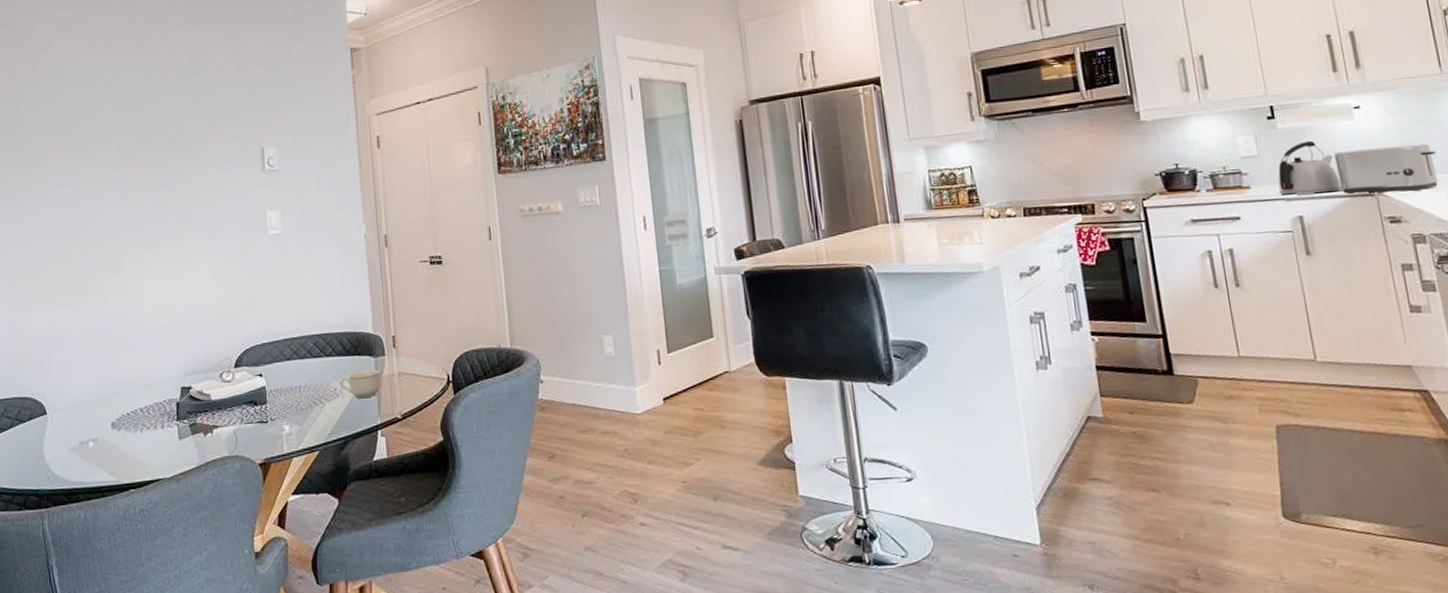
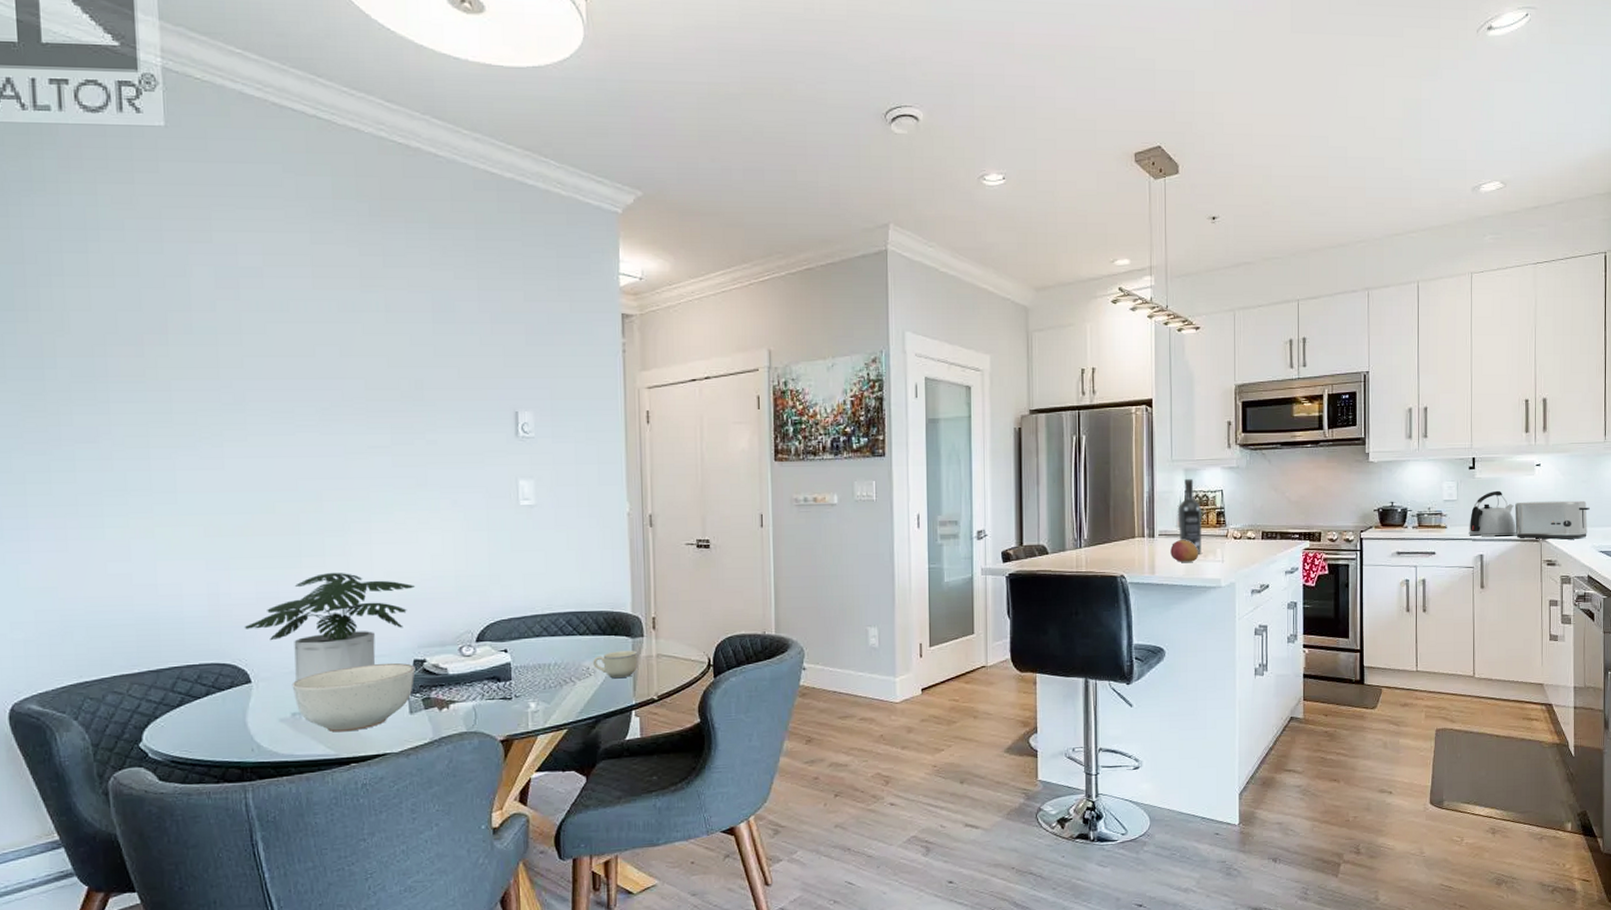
potted plant: none [40,307,180,411] -> present [244,572,415,681]
bowl: none [79,391,183,460] -> present [292,663,416,732]
fruit: none [919,223,953,248] -> present [1170,540,1199,562]
wine bottle: none [923,157,956,238] -> present [1179,479,1203,554]

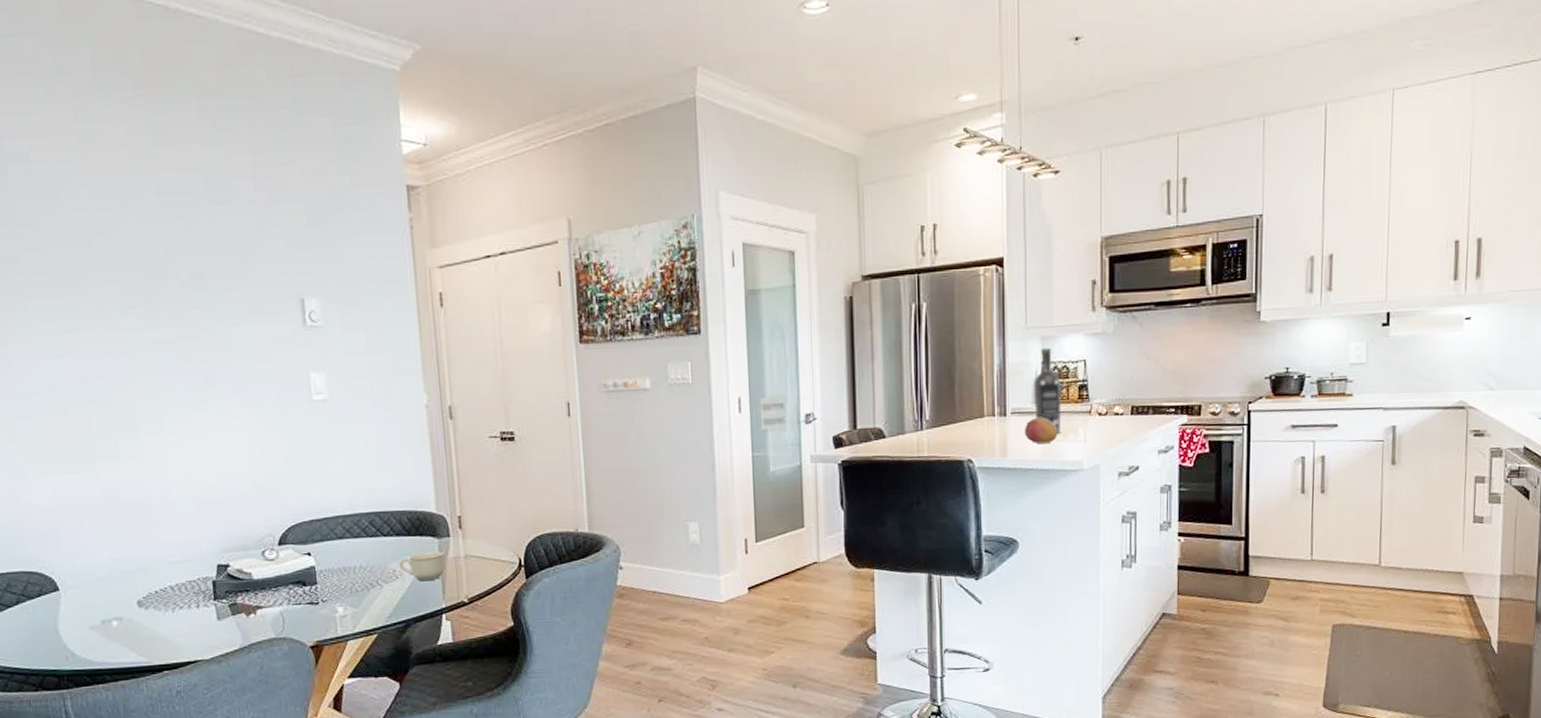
potted plant: present [244,572,415,681] -> none [46,475,212,588]
bowl: present [292,663,416,732] -> none [99,568,220,640]
kettle: present [1469,490,1517,538] -> none [1379,350,1438,406]
toaster: present [1515,500,1590,540] -> none [1436,358,1530,407]

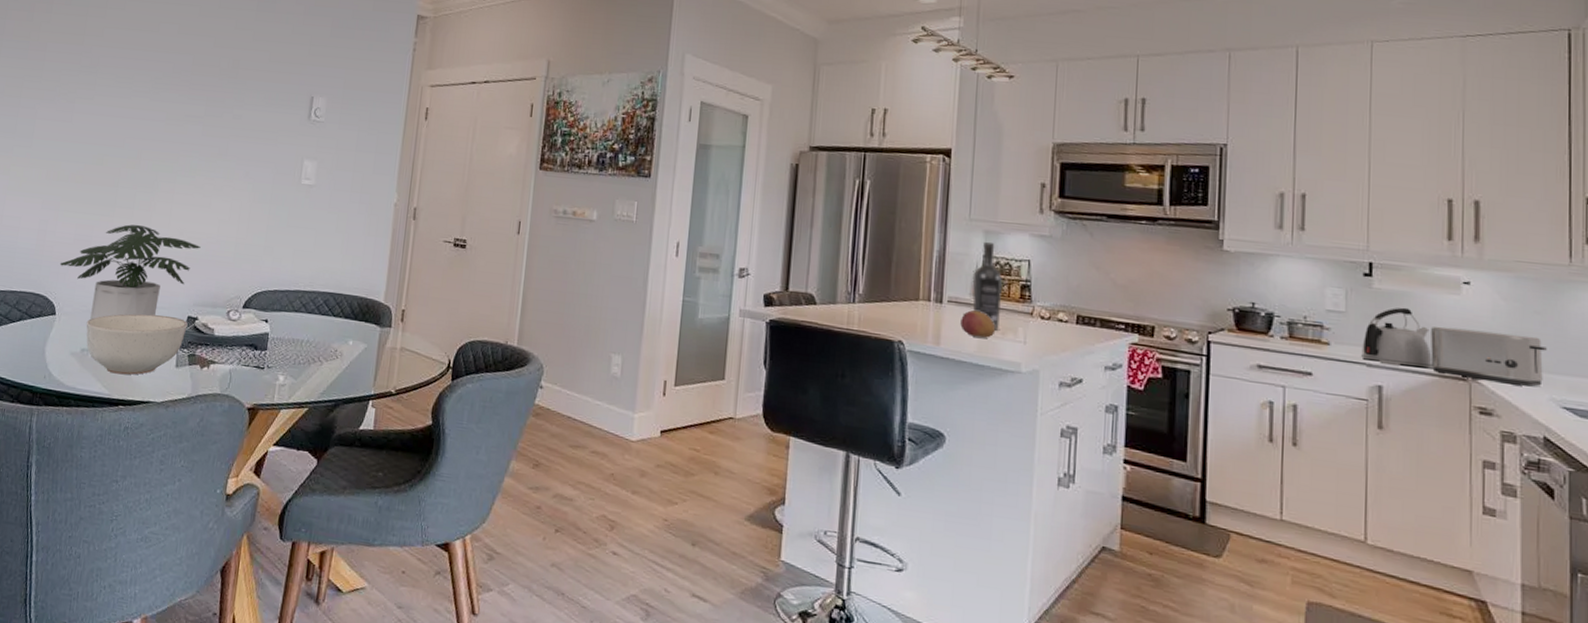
potted plant: none [46,475,212,588] -> present [59,224,201,320]
bowl: none [99,568,220,640] -> present [86,313,188,375]
cup: present [399,551,446,582] -> none [341,337,383,366]
kettle: none [1379,350,1438,406] -> present [1361,307,1434,369]
toaster: none [1436,358,1530,407] -> present [1430,326,1547,387]

